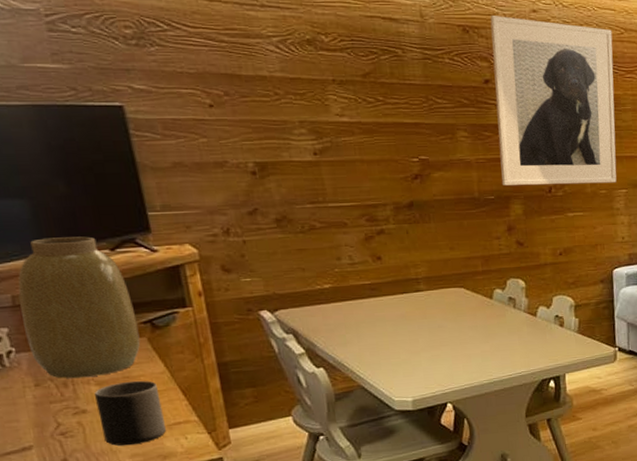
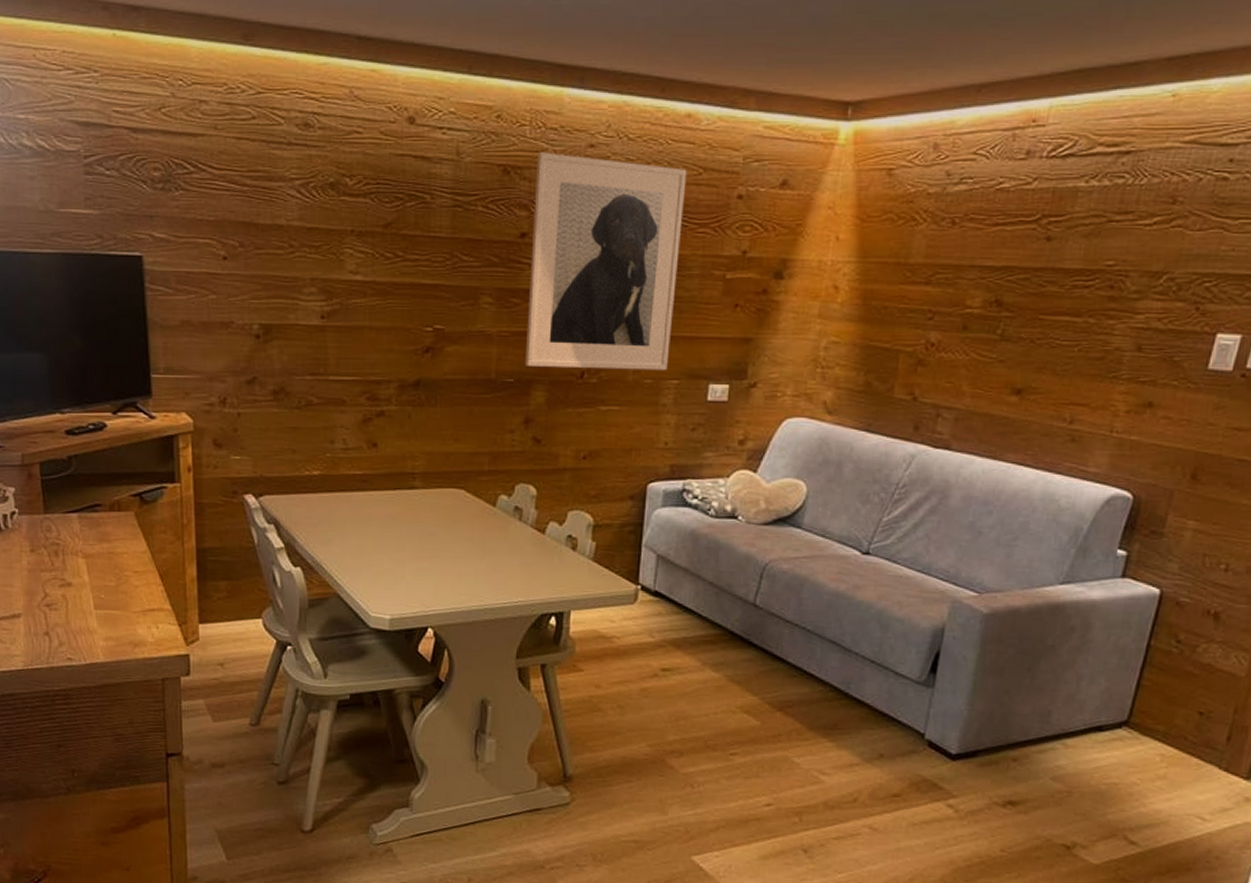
vase: present [18,236,141,378] -> none [27,396,128,548]
mug: present [94,380,166,446] -> none [81,557,140,627]

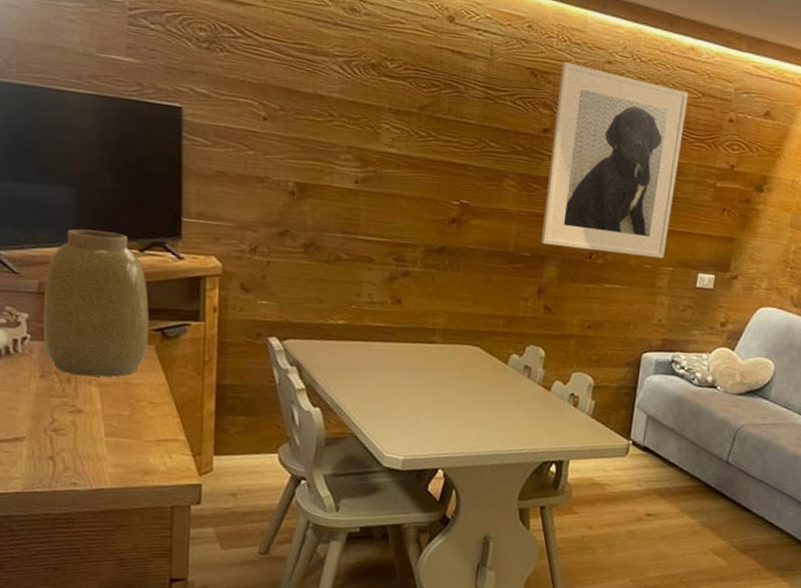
vase: none [27,396,128,548] -> present [43,229,149,377]

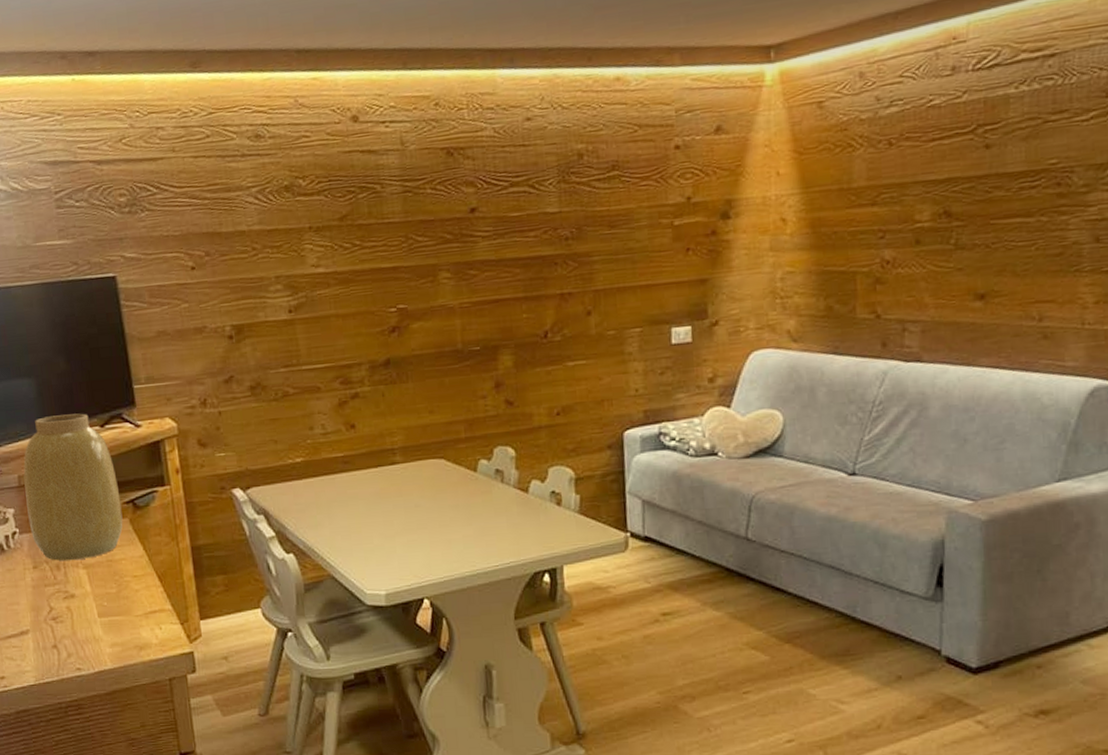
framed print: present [541,62,689,259] -> none [477,128,629,333]

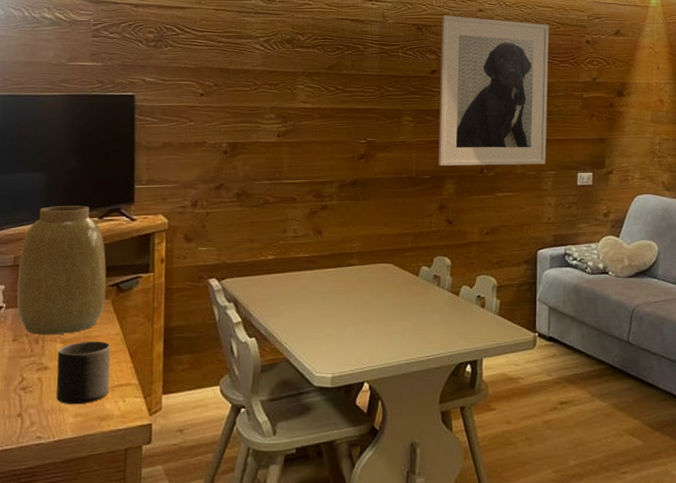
mug: none [82,564,143,634] -> present [56,340,111,405]
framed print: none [477,128,629,333] -> present [438,15,549,166]

